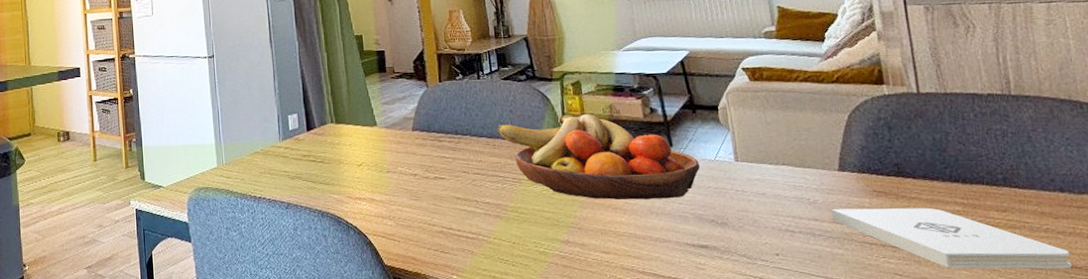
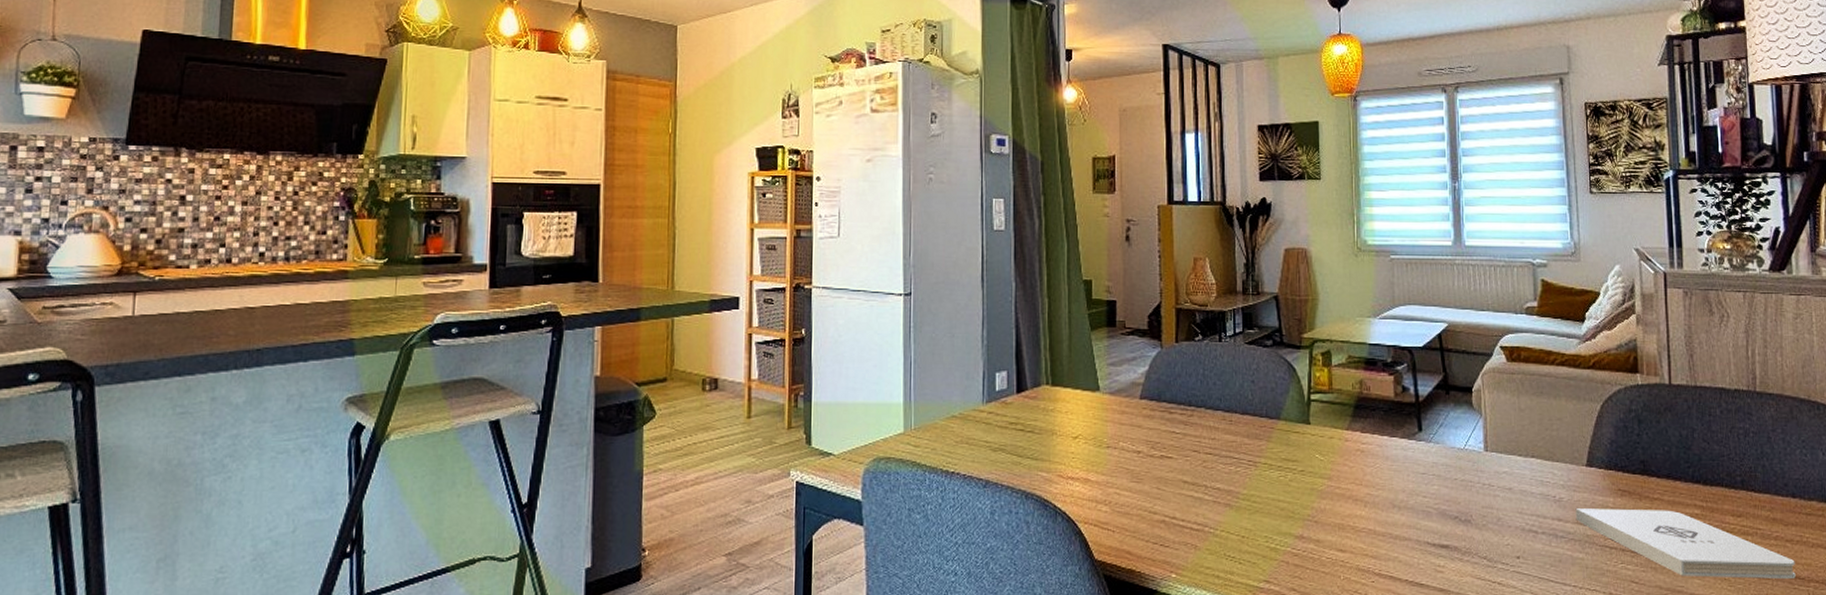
fruit bowl: present [496,114,700,200] -> none [1235,389,1448,491]

